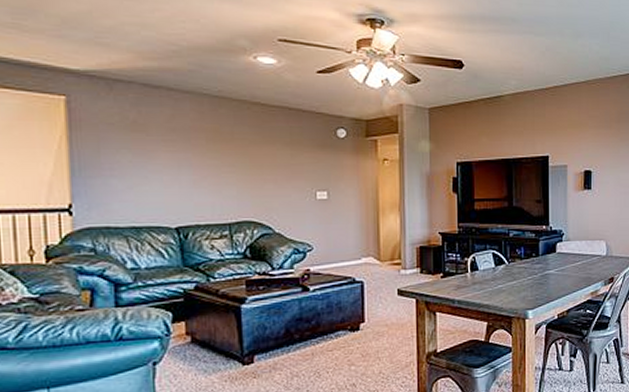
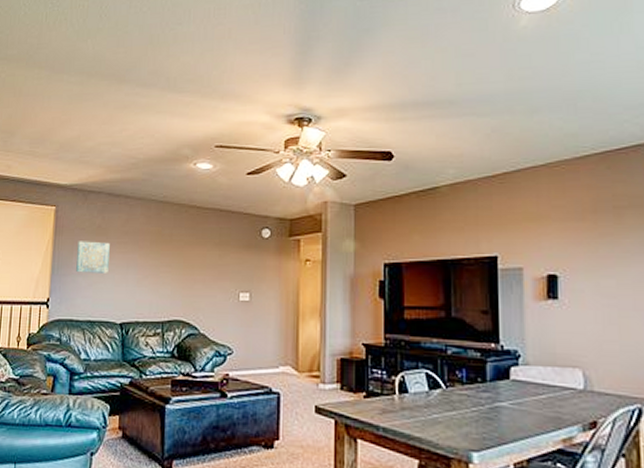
wall art: none [106,138,154,175] -> present [76,241,110,273]

